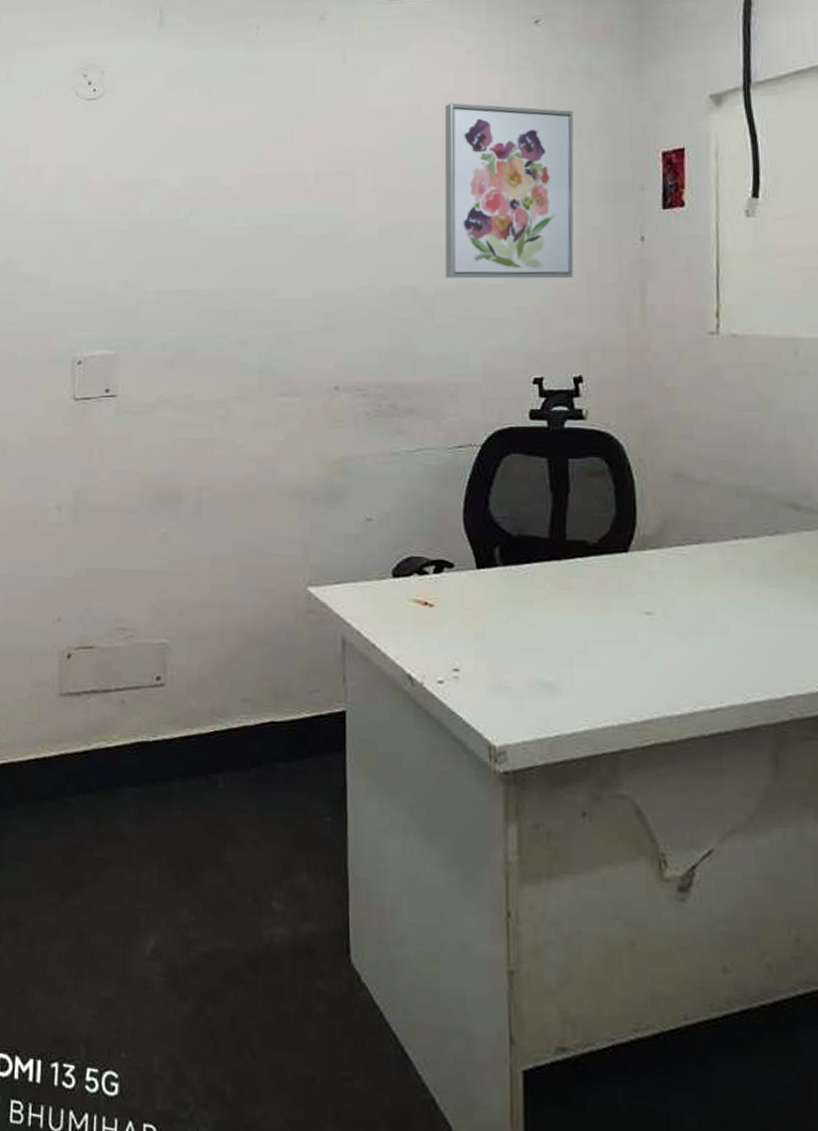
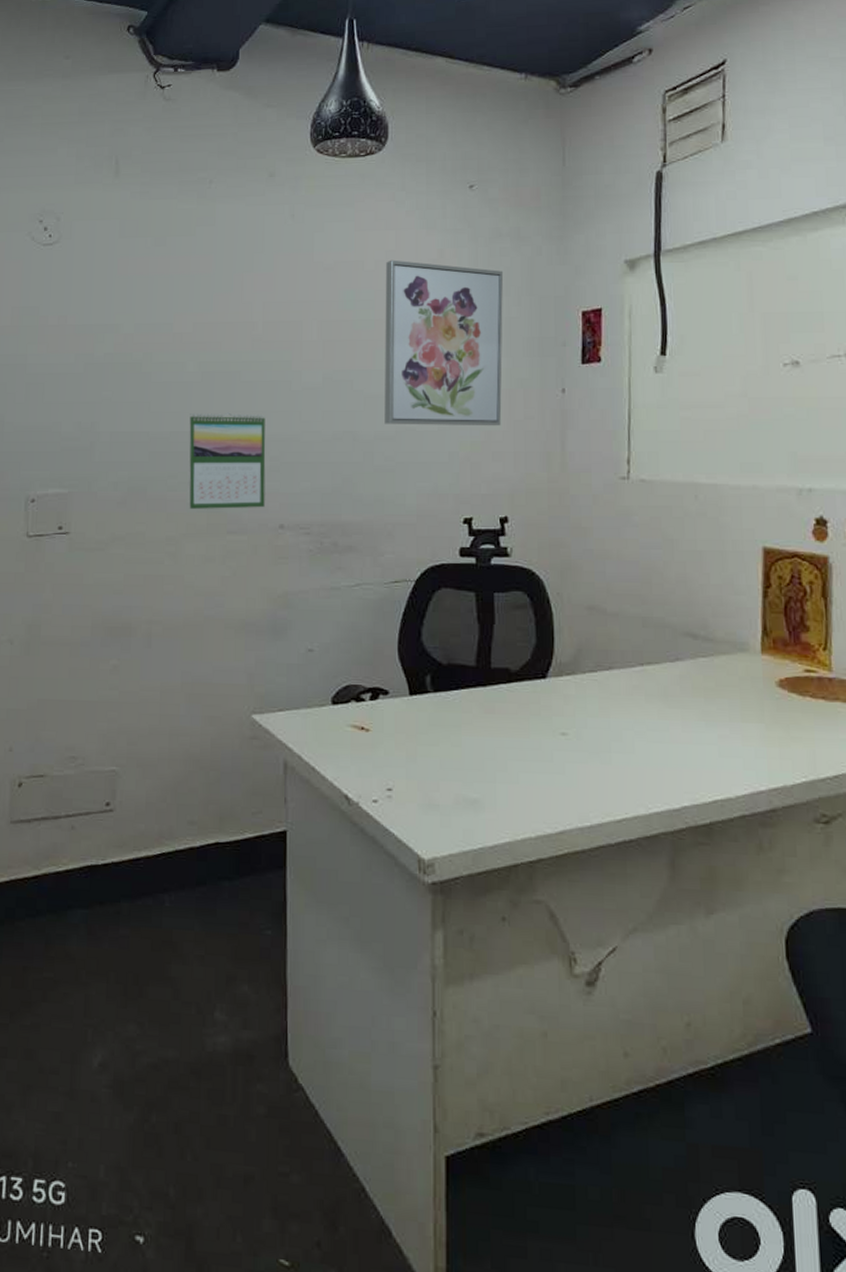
calendar: none [238,268,319,370] -> present [189,412,266,509]

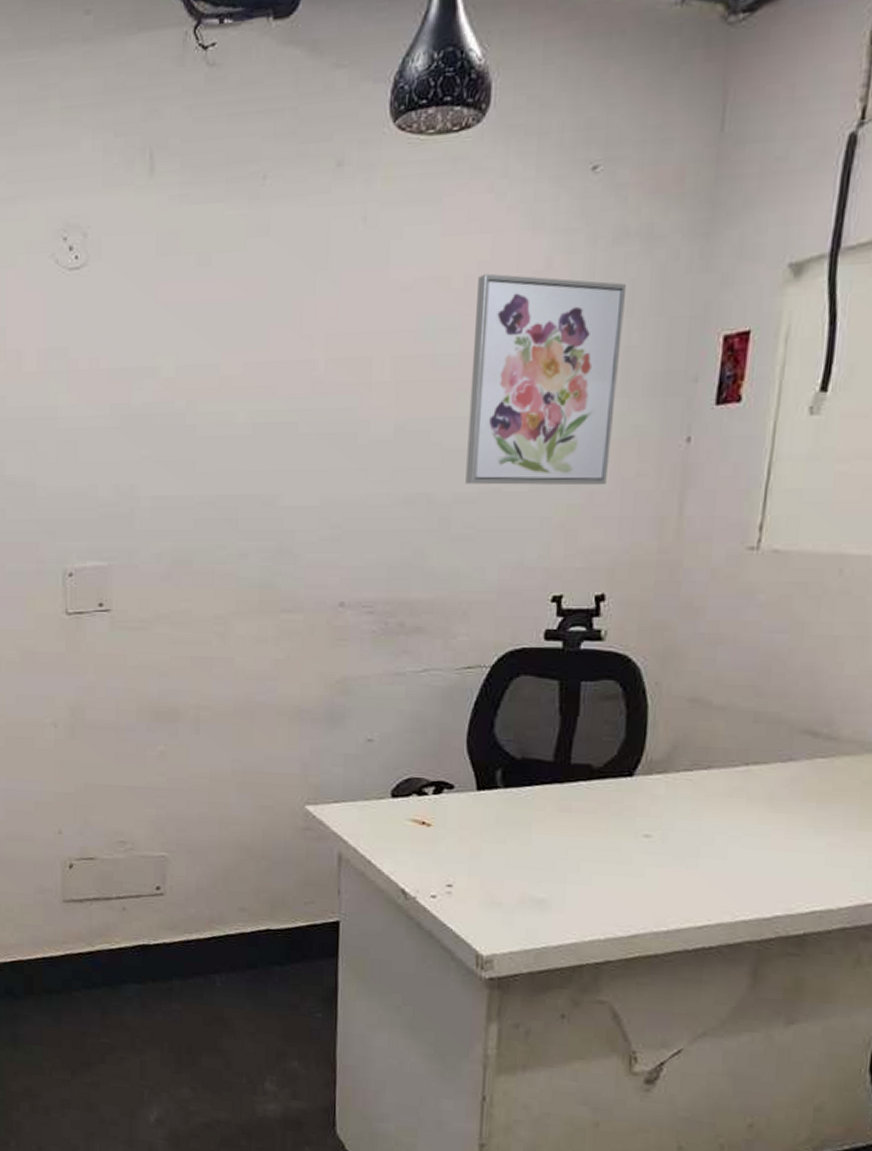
calendar: present [189,412,266,509] -> none [239,471,326,584]

